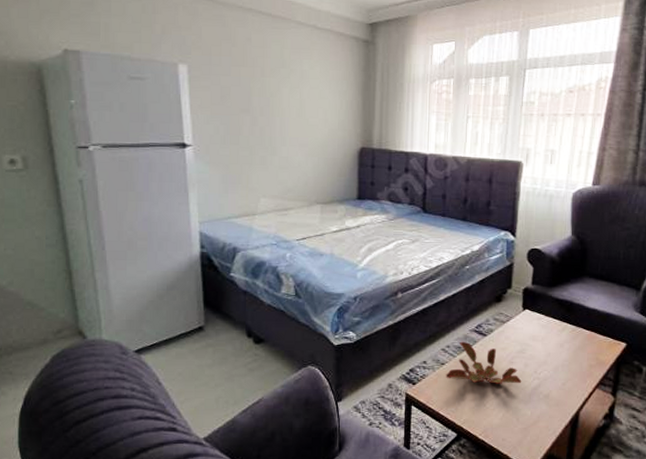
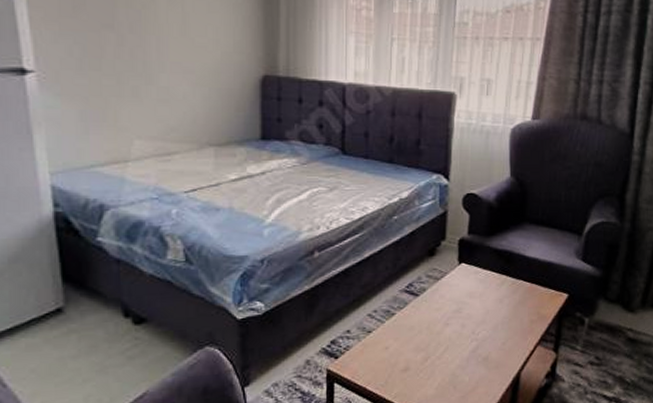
plant: present [446,341,522,384] -> none [373,303,459,351]

